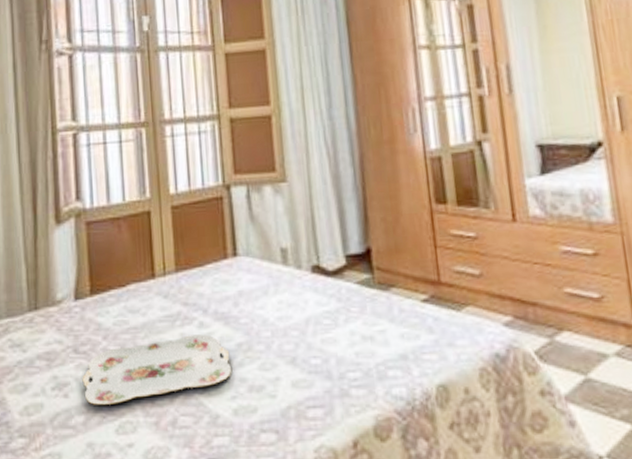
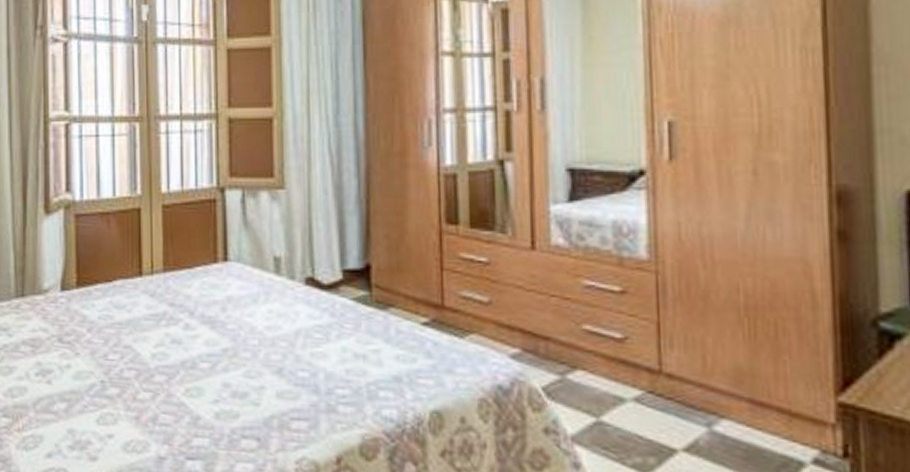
serving tray: present [82,334,231,405] -> none [65,335,215,396]

